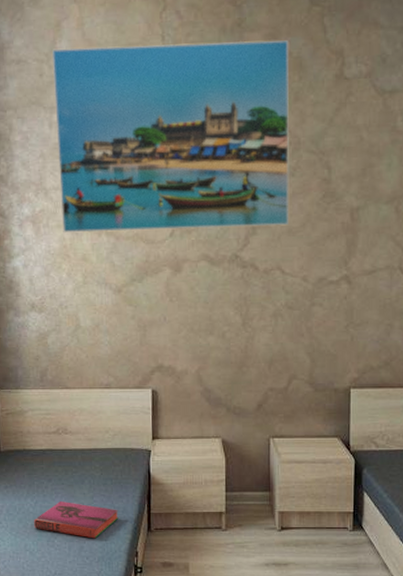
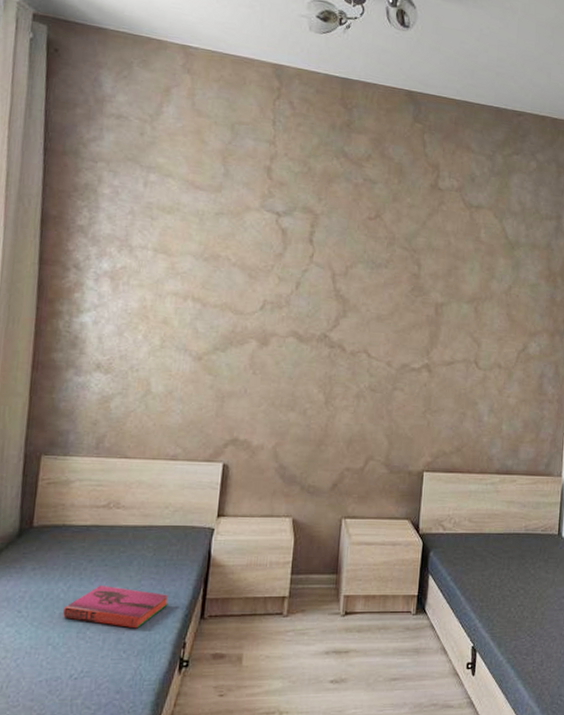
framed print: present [51,39,290,233] -> none [144,111,393,312]

